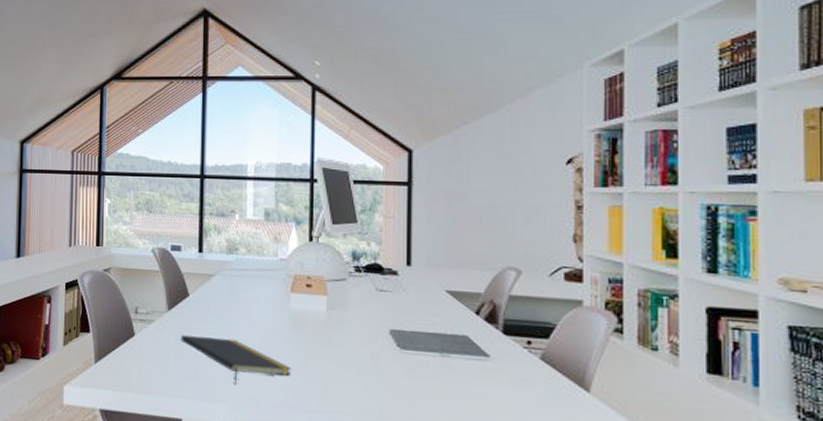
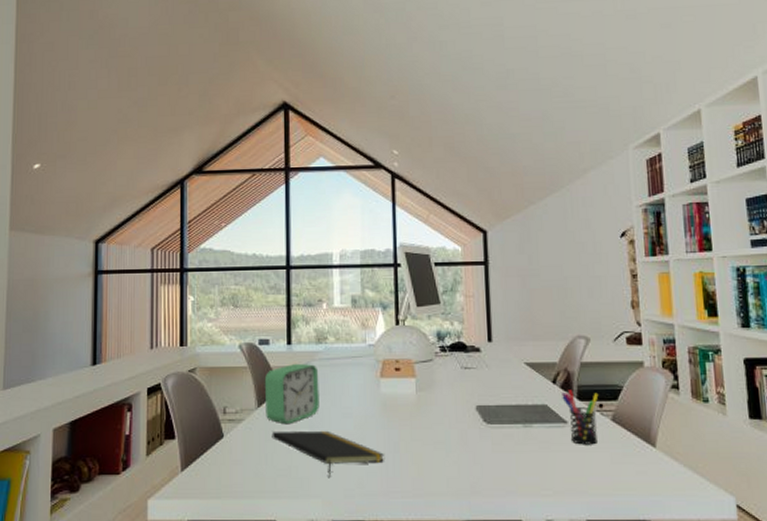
alarm clock: none [175,271,229,330] -> present [264,363,319,425]
pen holder: none [485,323,527,383] -> present [562,390,599,445]

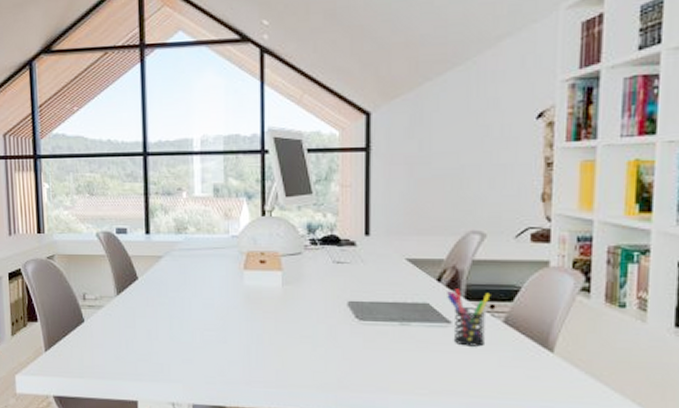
alarm clock: present [264,363,319,425] -> none [122,253,180,313]
notepad: present [272,430,384,479] -> none [131,318,246,366]

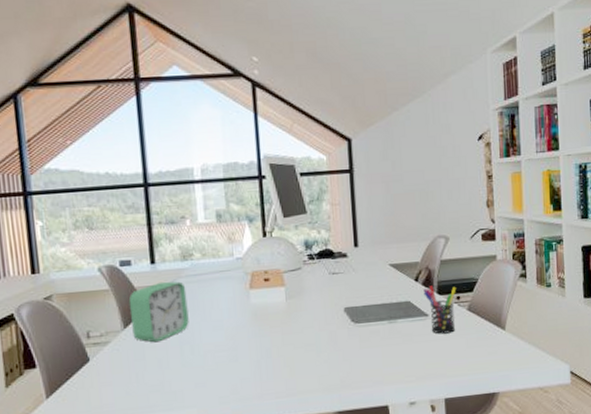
alarm clock: none [122,253,180,313] -> present [128,281,189,343]

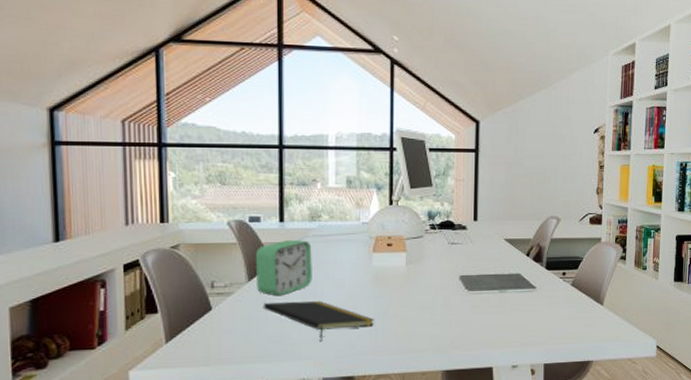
notepad: none [141,344,257,389] -> present [263,300,374,342]
pen holder: present [423,286,457,334] -> none [533,261,563,306]

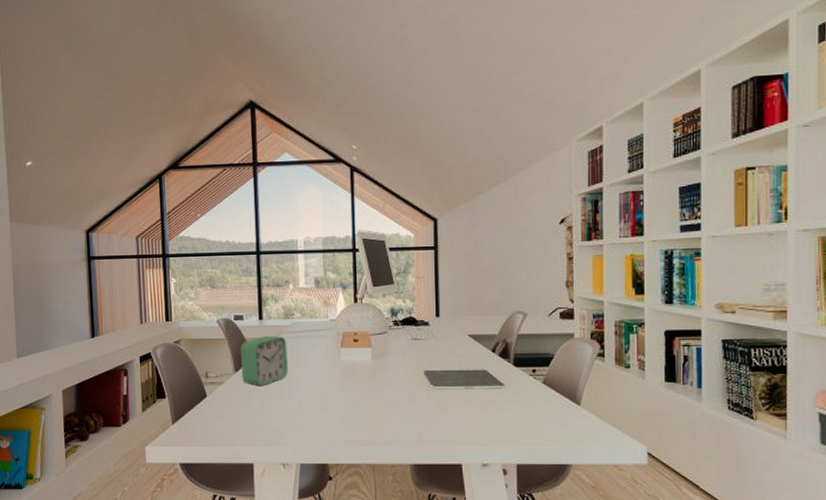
notepad: present [263,300,374,342] -> none [248,391,344,430]

